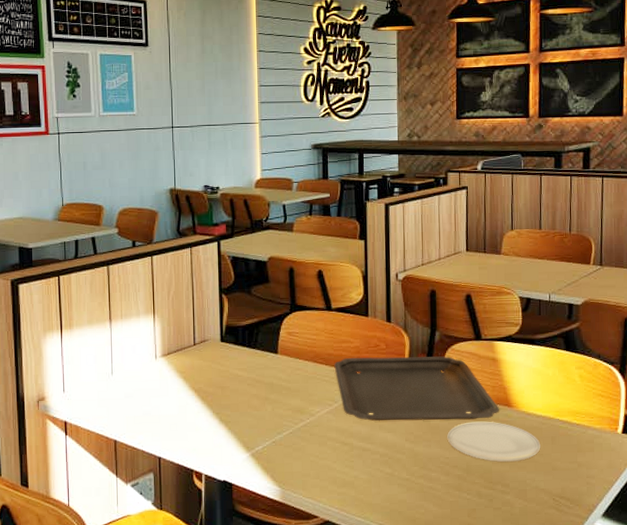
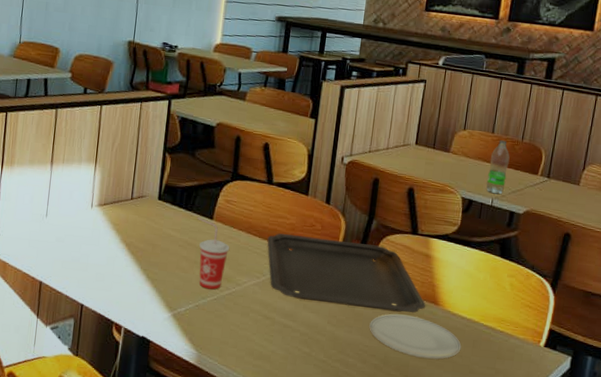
beverage cup: none [261,353,299,424] -> present [196,217,230,290]
bottle: none [541,235,561,289] -> present [486,140,510,195]

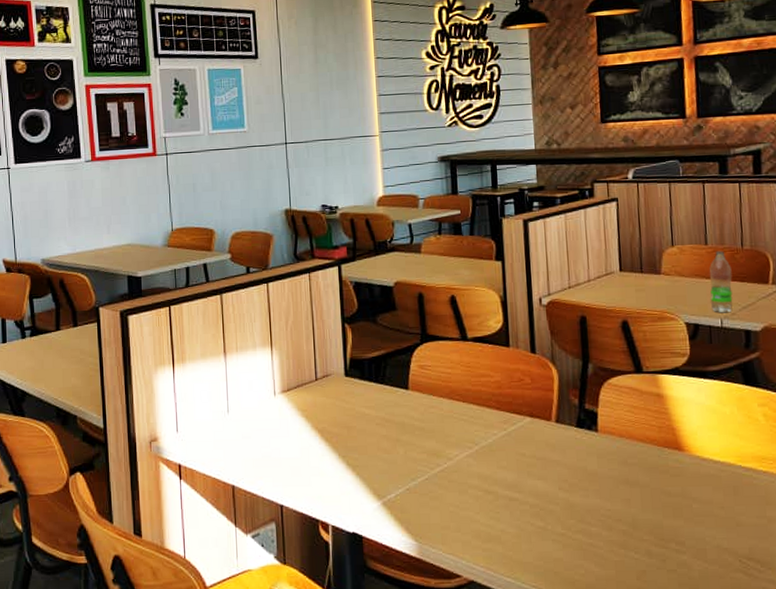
beverage cup: present [196,217,230,290] -> none [390,389,433,469]
tray: present [267,233,426,313] -> none [472,392,668,467]
plate: present [369,314,462,360] -> none [607,467,721,517]

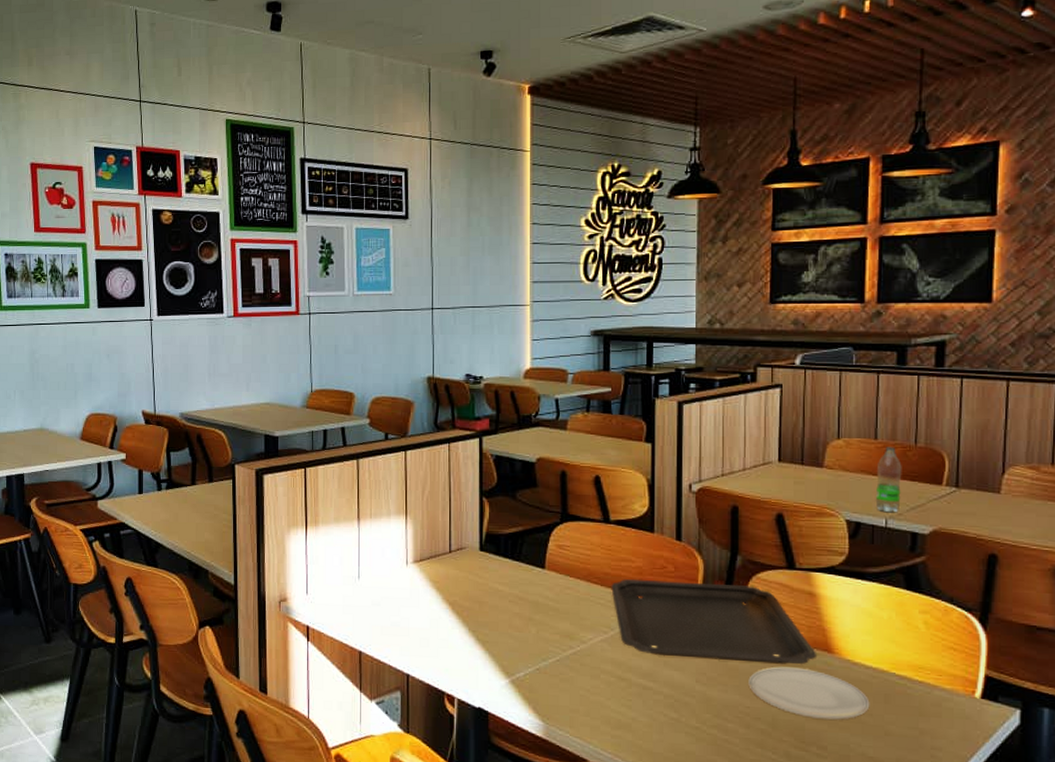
tray: none [472,392,668,467] -> present [611,579,816,665]
plate: none [607,467,721,517] -> present [748,666,870,721]

